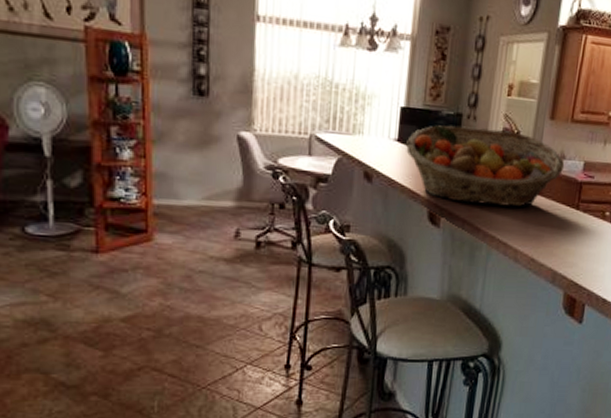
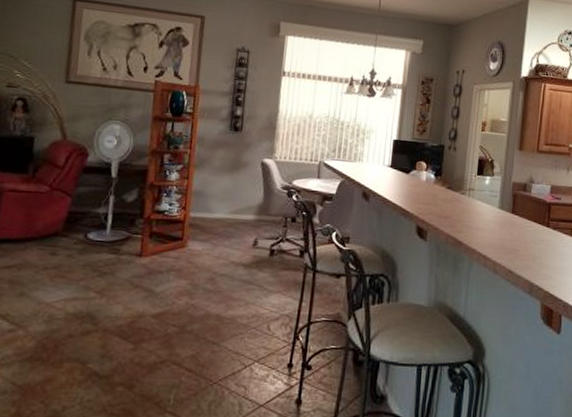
fruit basket: present [406,125,565,207] -> none [398,154,534,224]

